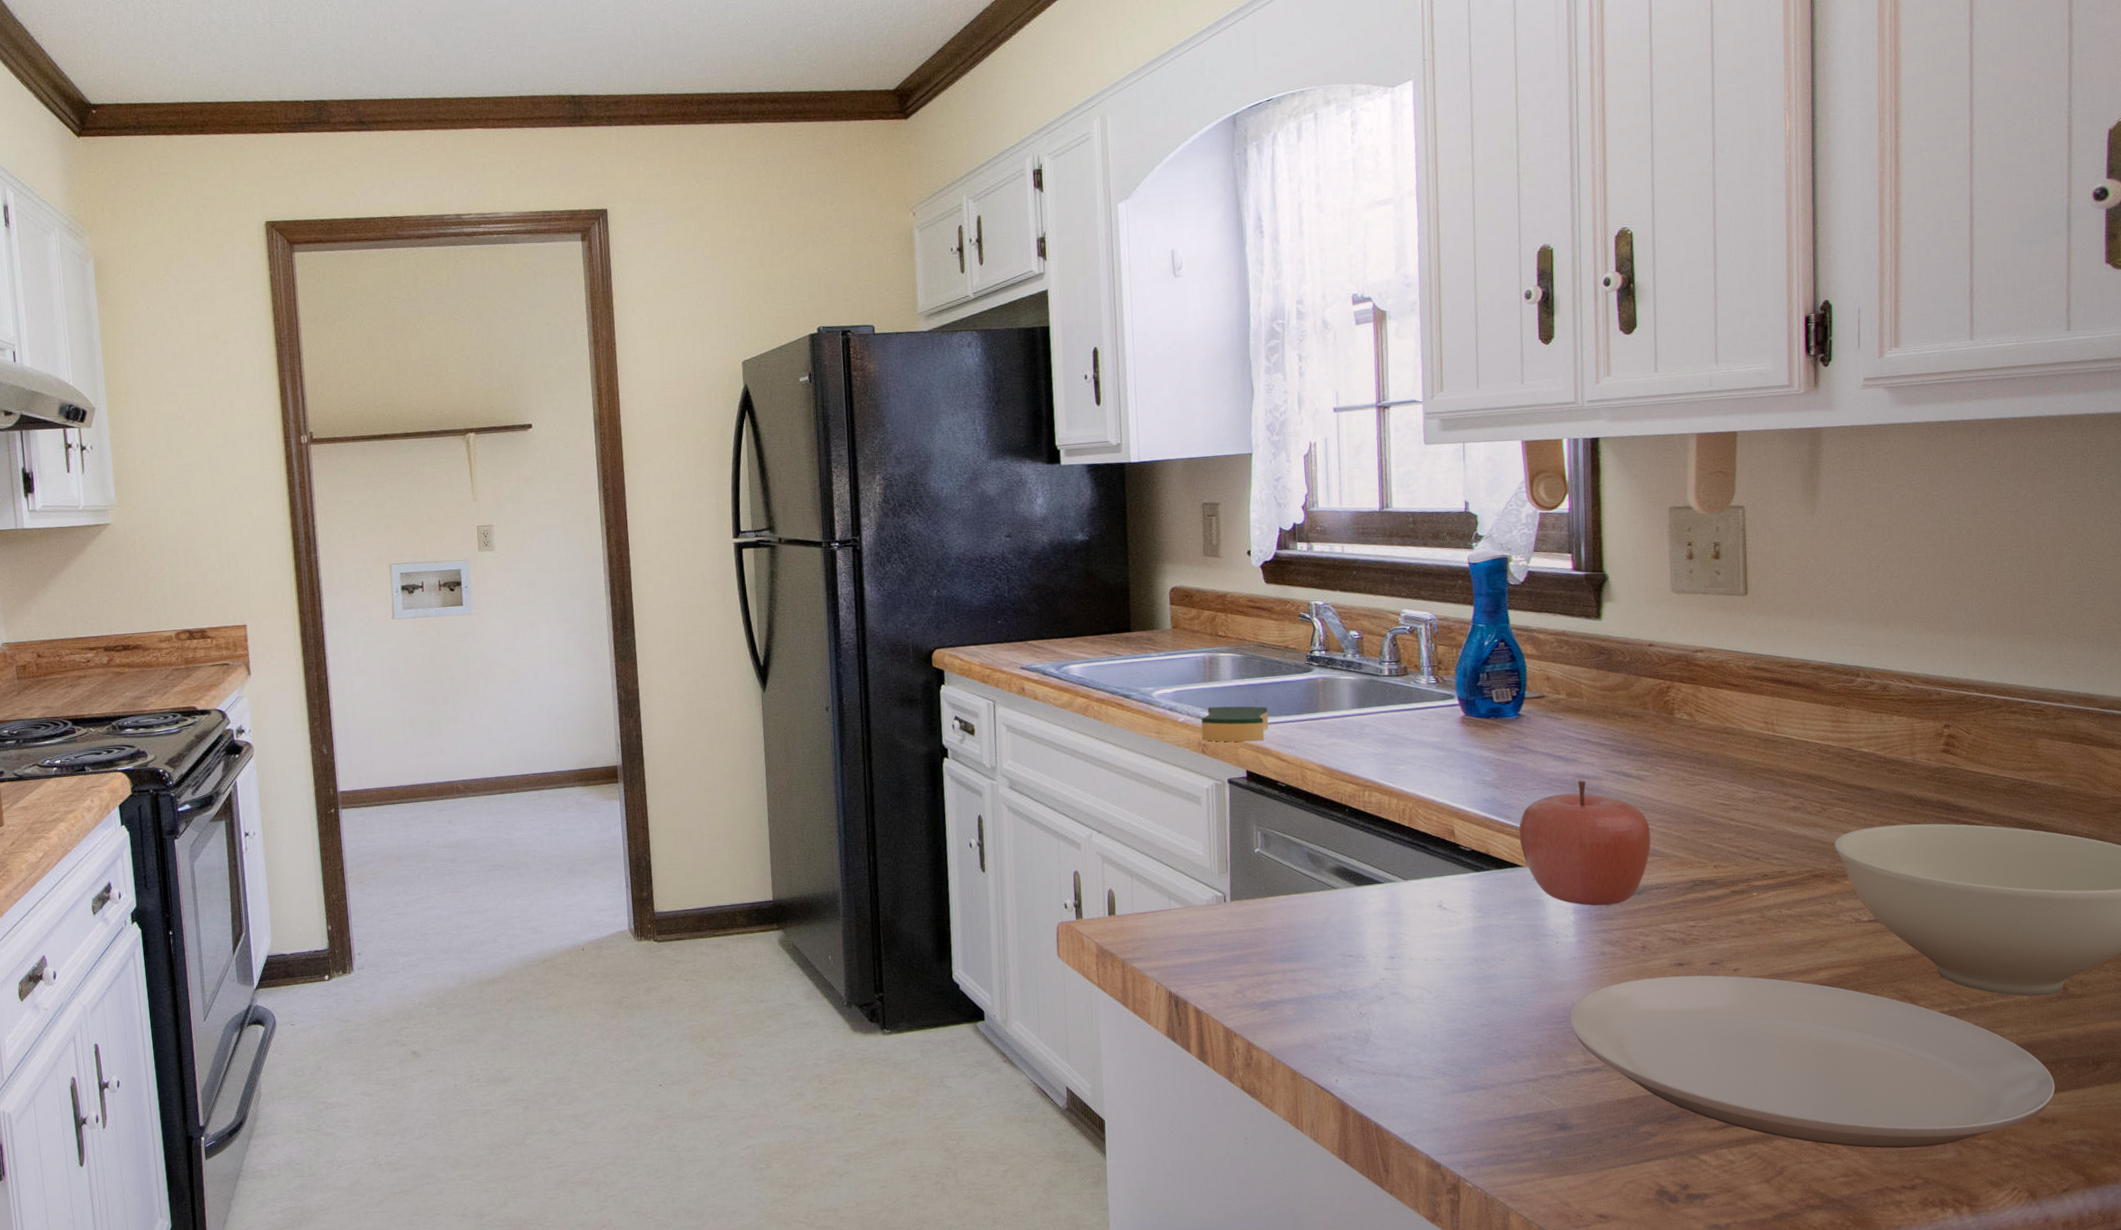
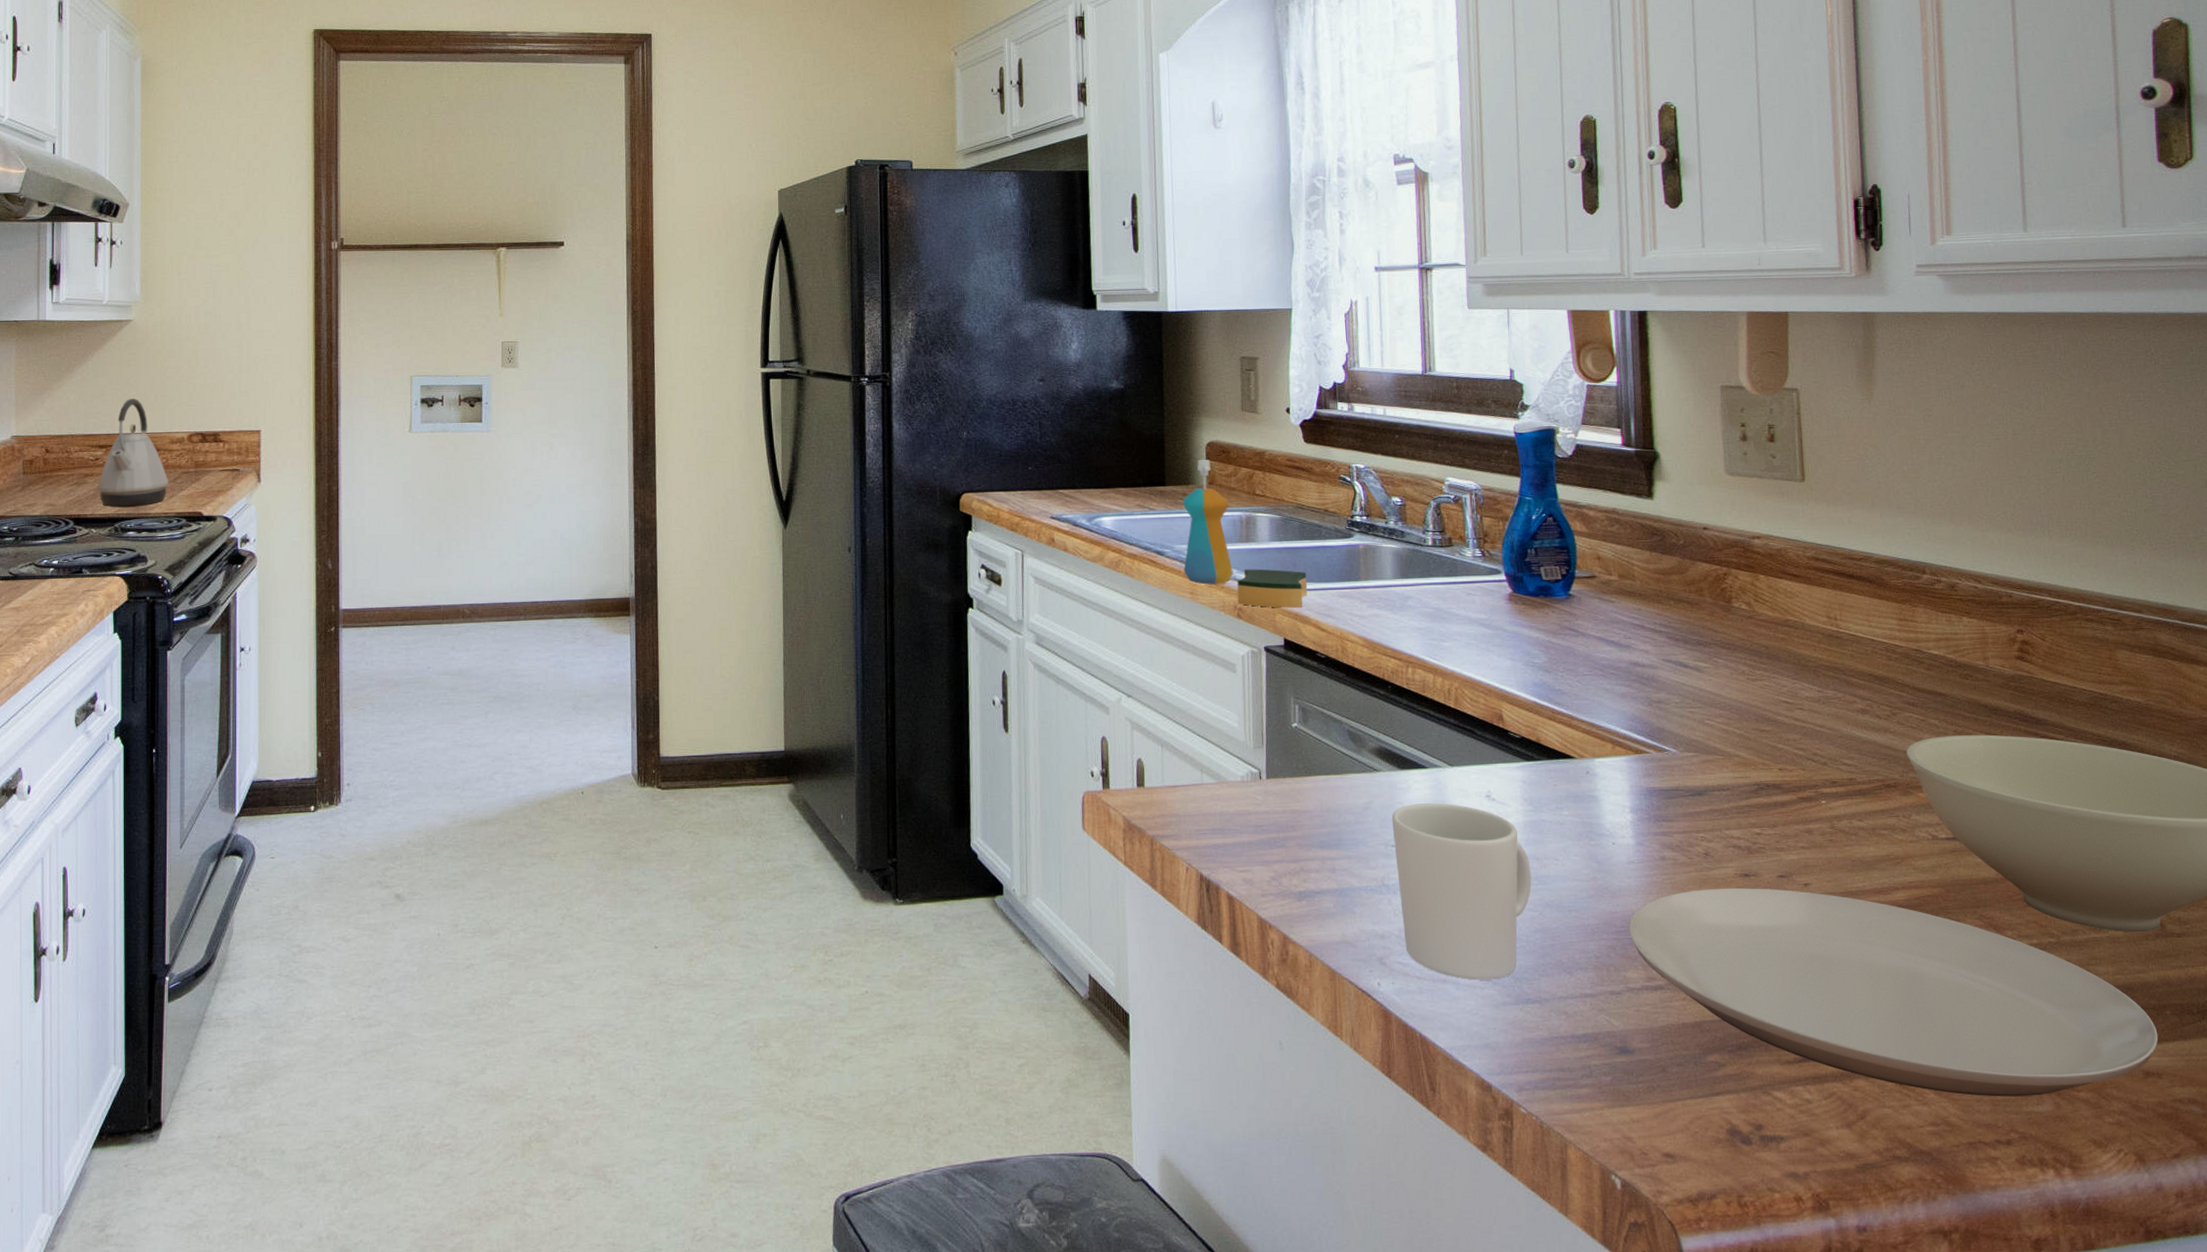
kettle: none [91,600,161,707] -> present [97,398,169,508]
soap dispenser: none [1148,604,1197,724] -> present [1183,459,1233,585]
mug: none [1348,914,1480,1073] -> present [1391,803,1532,980]
fruit: present [1519,780,1651,906] -> none [1571,668,1712,806]

